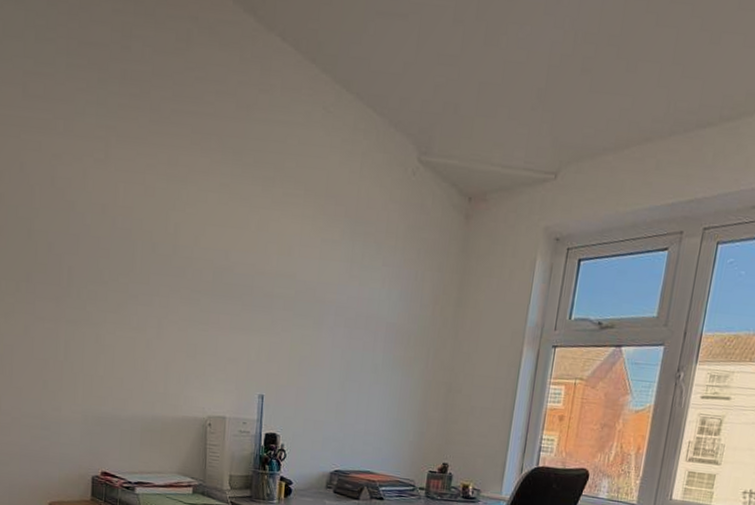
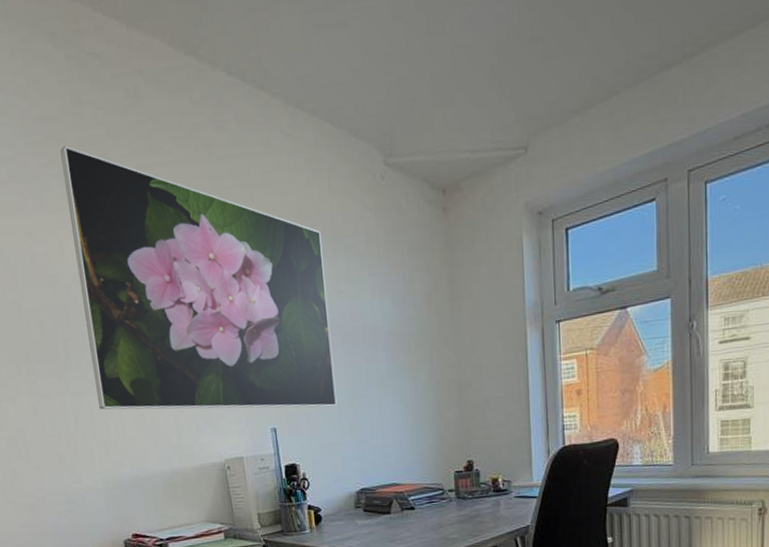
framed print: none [92,74,343,386] -> present [60,145,337,410]

